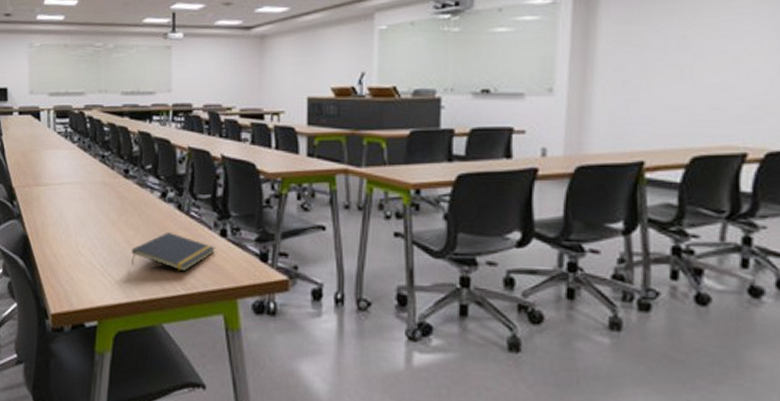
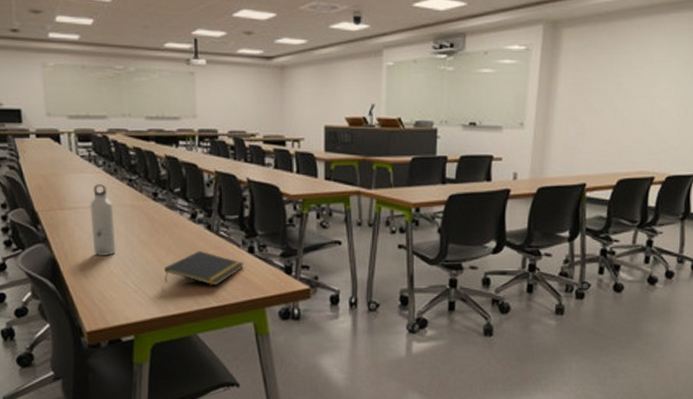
water bottle: none [62,160,86,235] -> present [89,184,116,257]

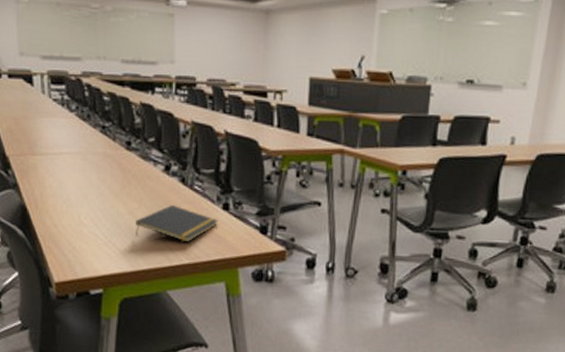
water bottle: present [89,184,116,257] -> none [61,130,87,206]

